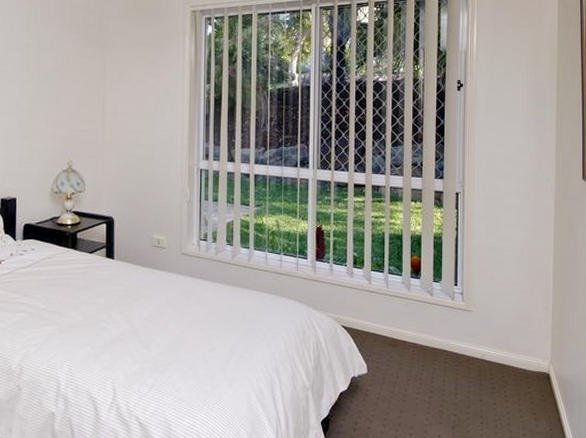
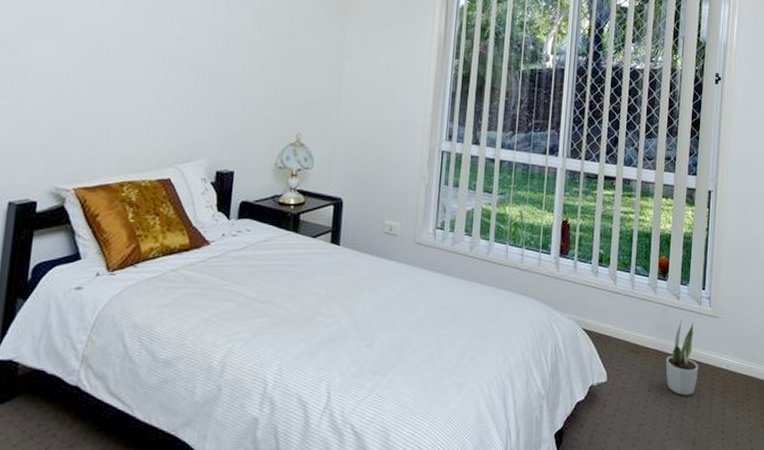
potted plant: none [423,313,455,384] -> present [665,318,699,396]

